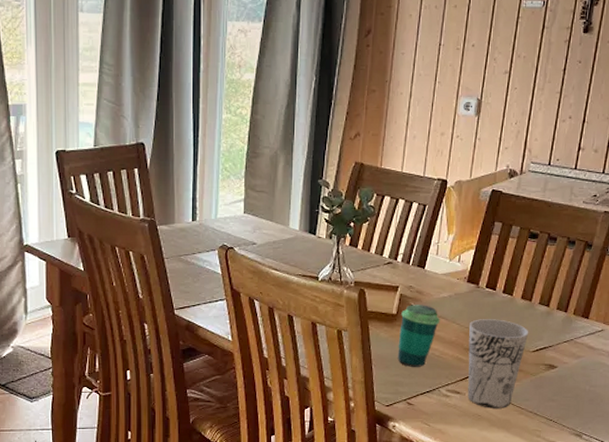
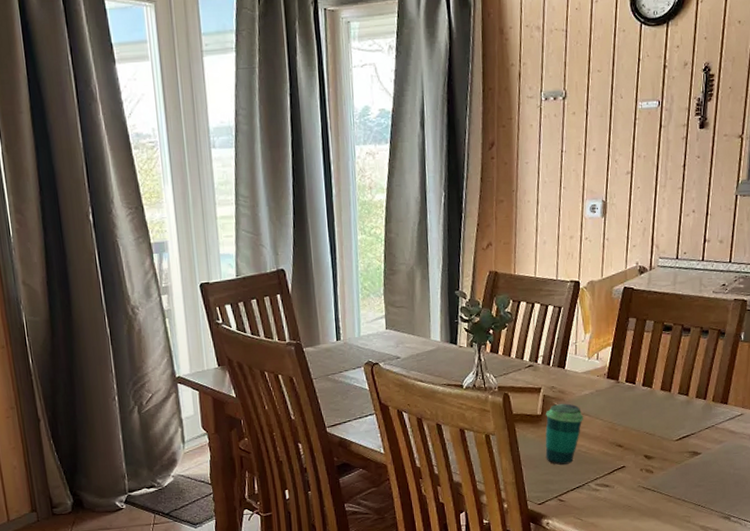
cup: present [467,319,529,408] -> none [613,412,671,499]

